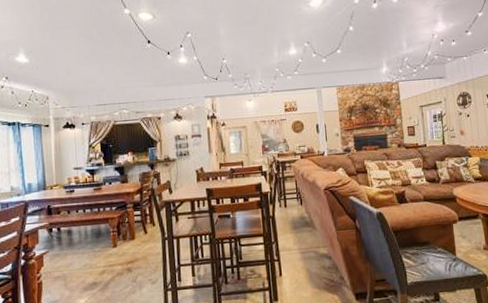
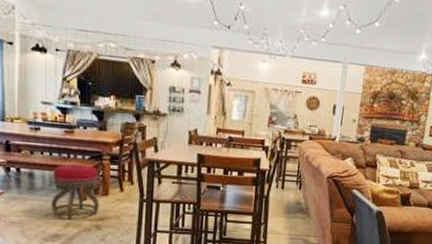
stool: none [86,214,128,267] -> present [50,164,100,219]

